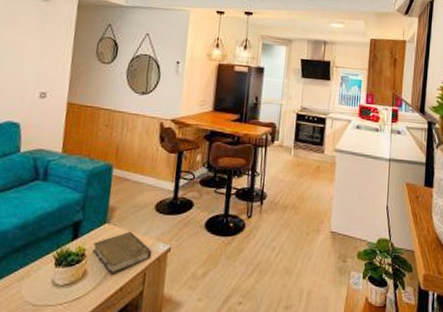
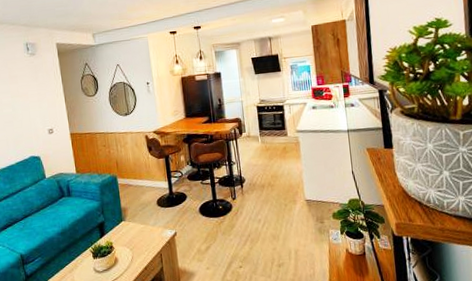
book: present [93,231,152,274] -> none [117,224,163,259]

